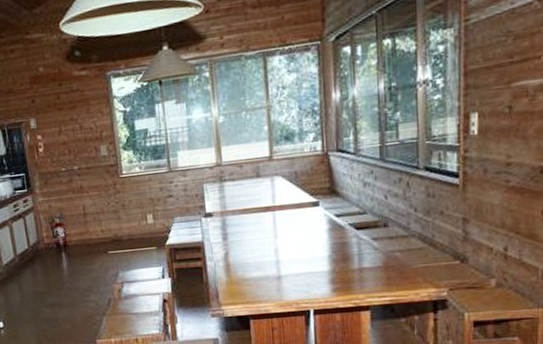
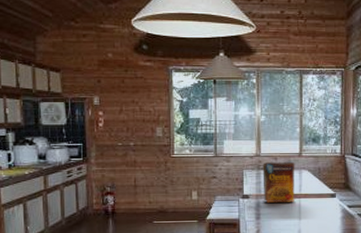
cereal box: none [225,167,270,220] -> present [262,161,297,203]

